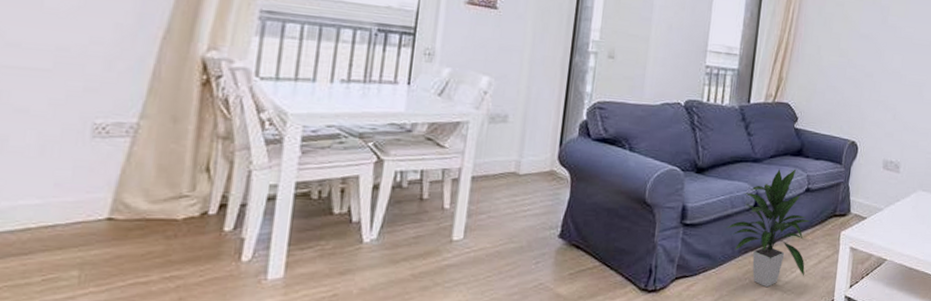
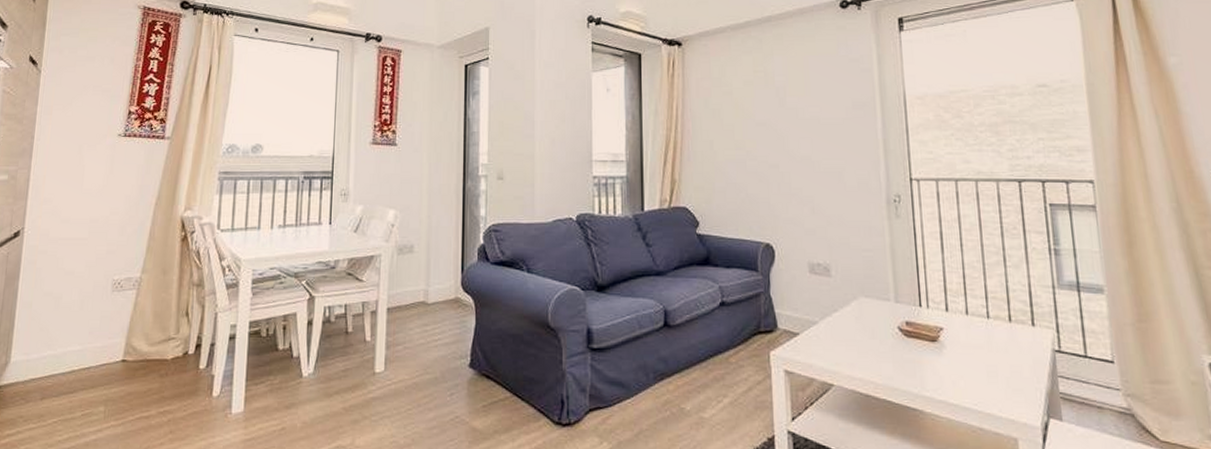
indoor plant: present [726,169,811,288] -> none [637,280,733,421]

